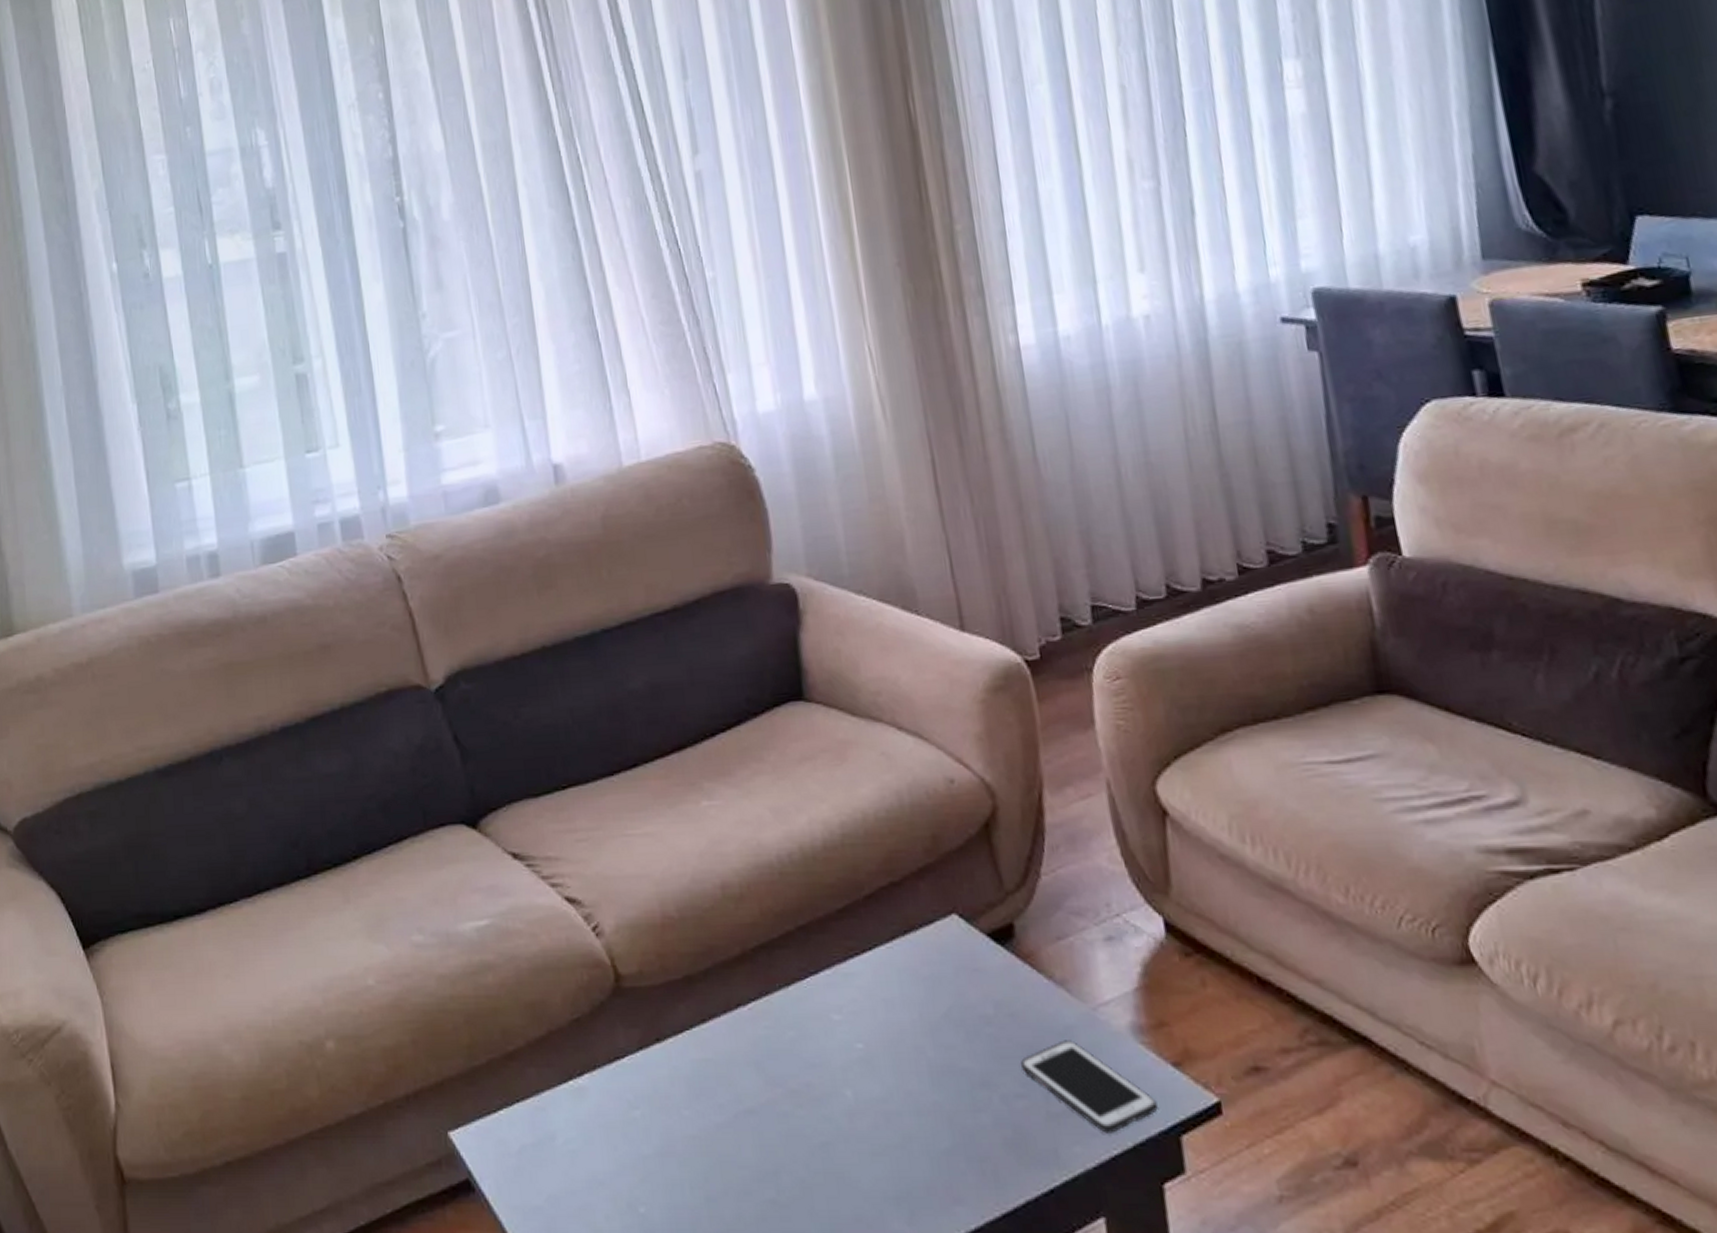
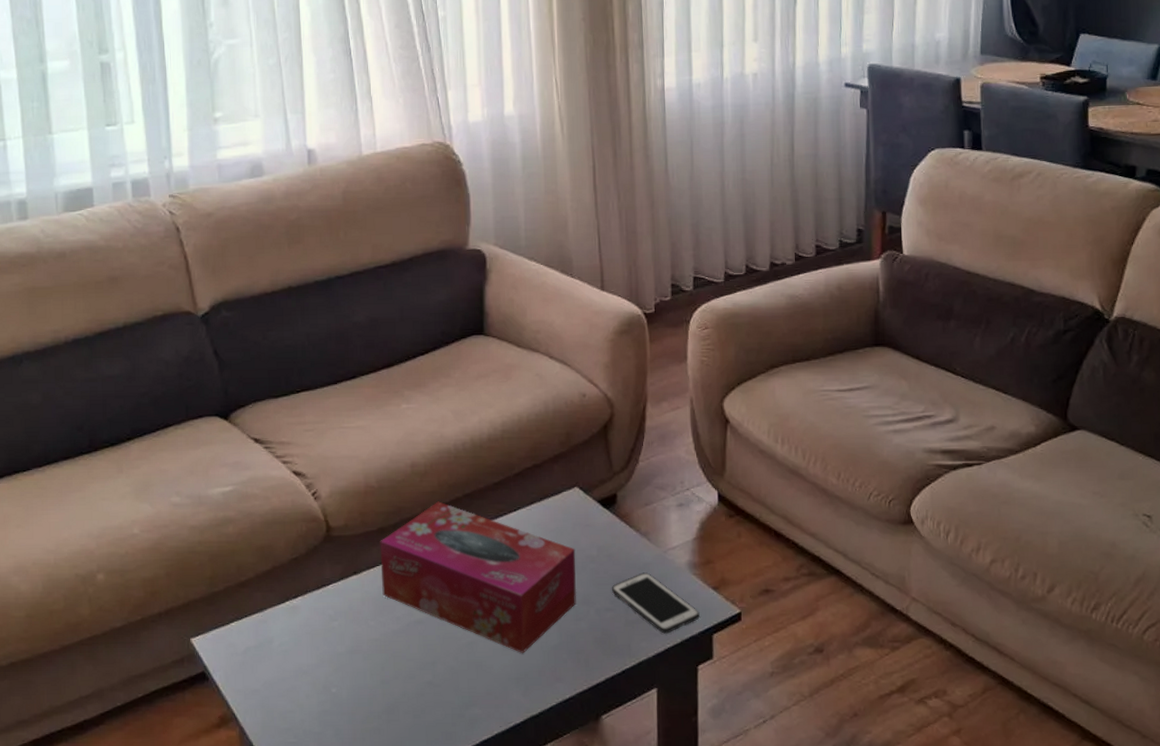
tissue box: none [687,937,971,1160] -> present [380,501,577,653]

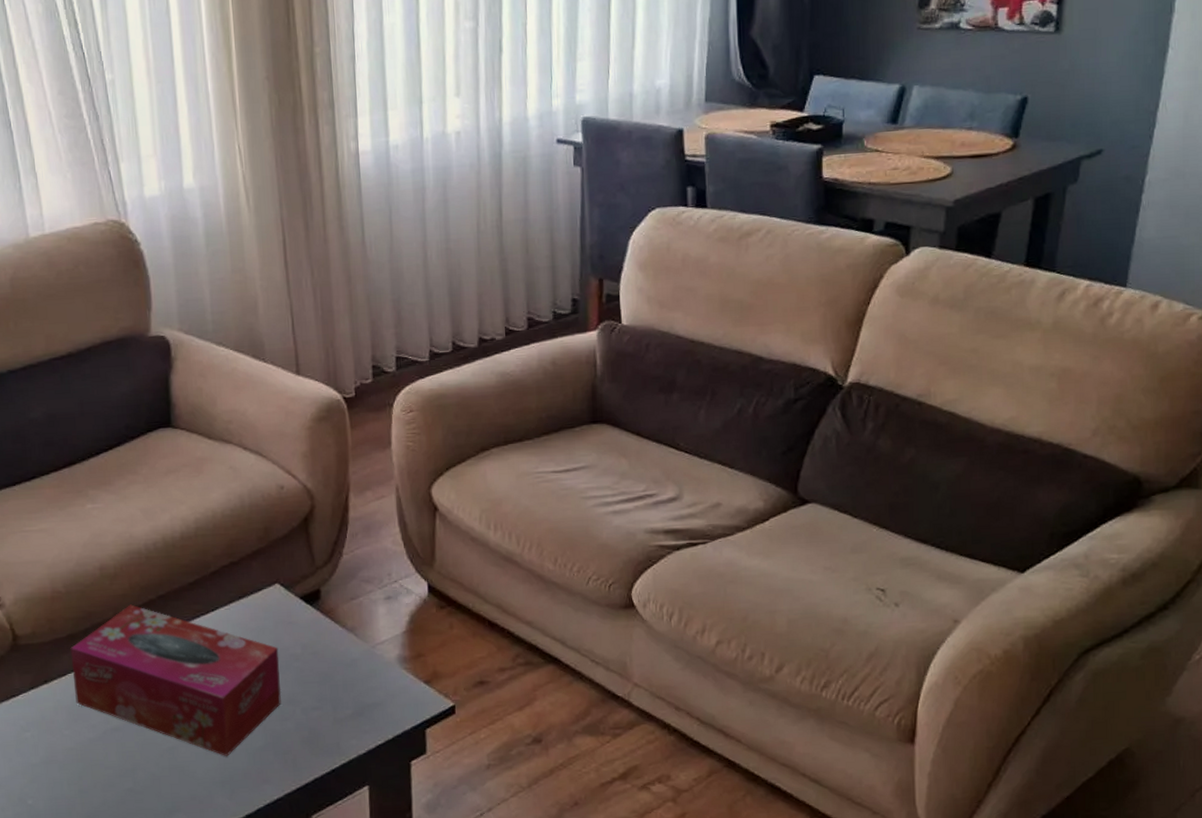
cell phone: present [612,572,700,634] -> none [318,669,412,730]

